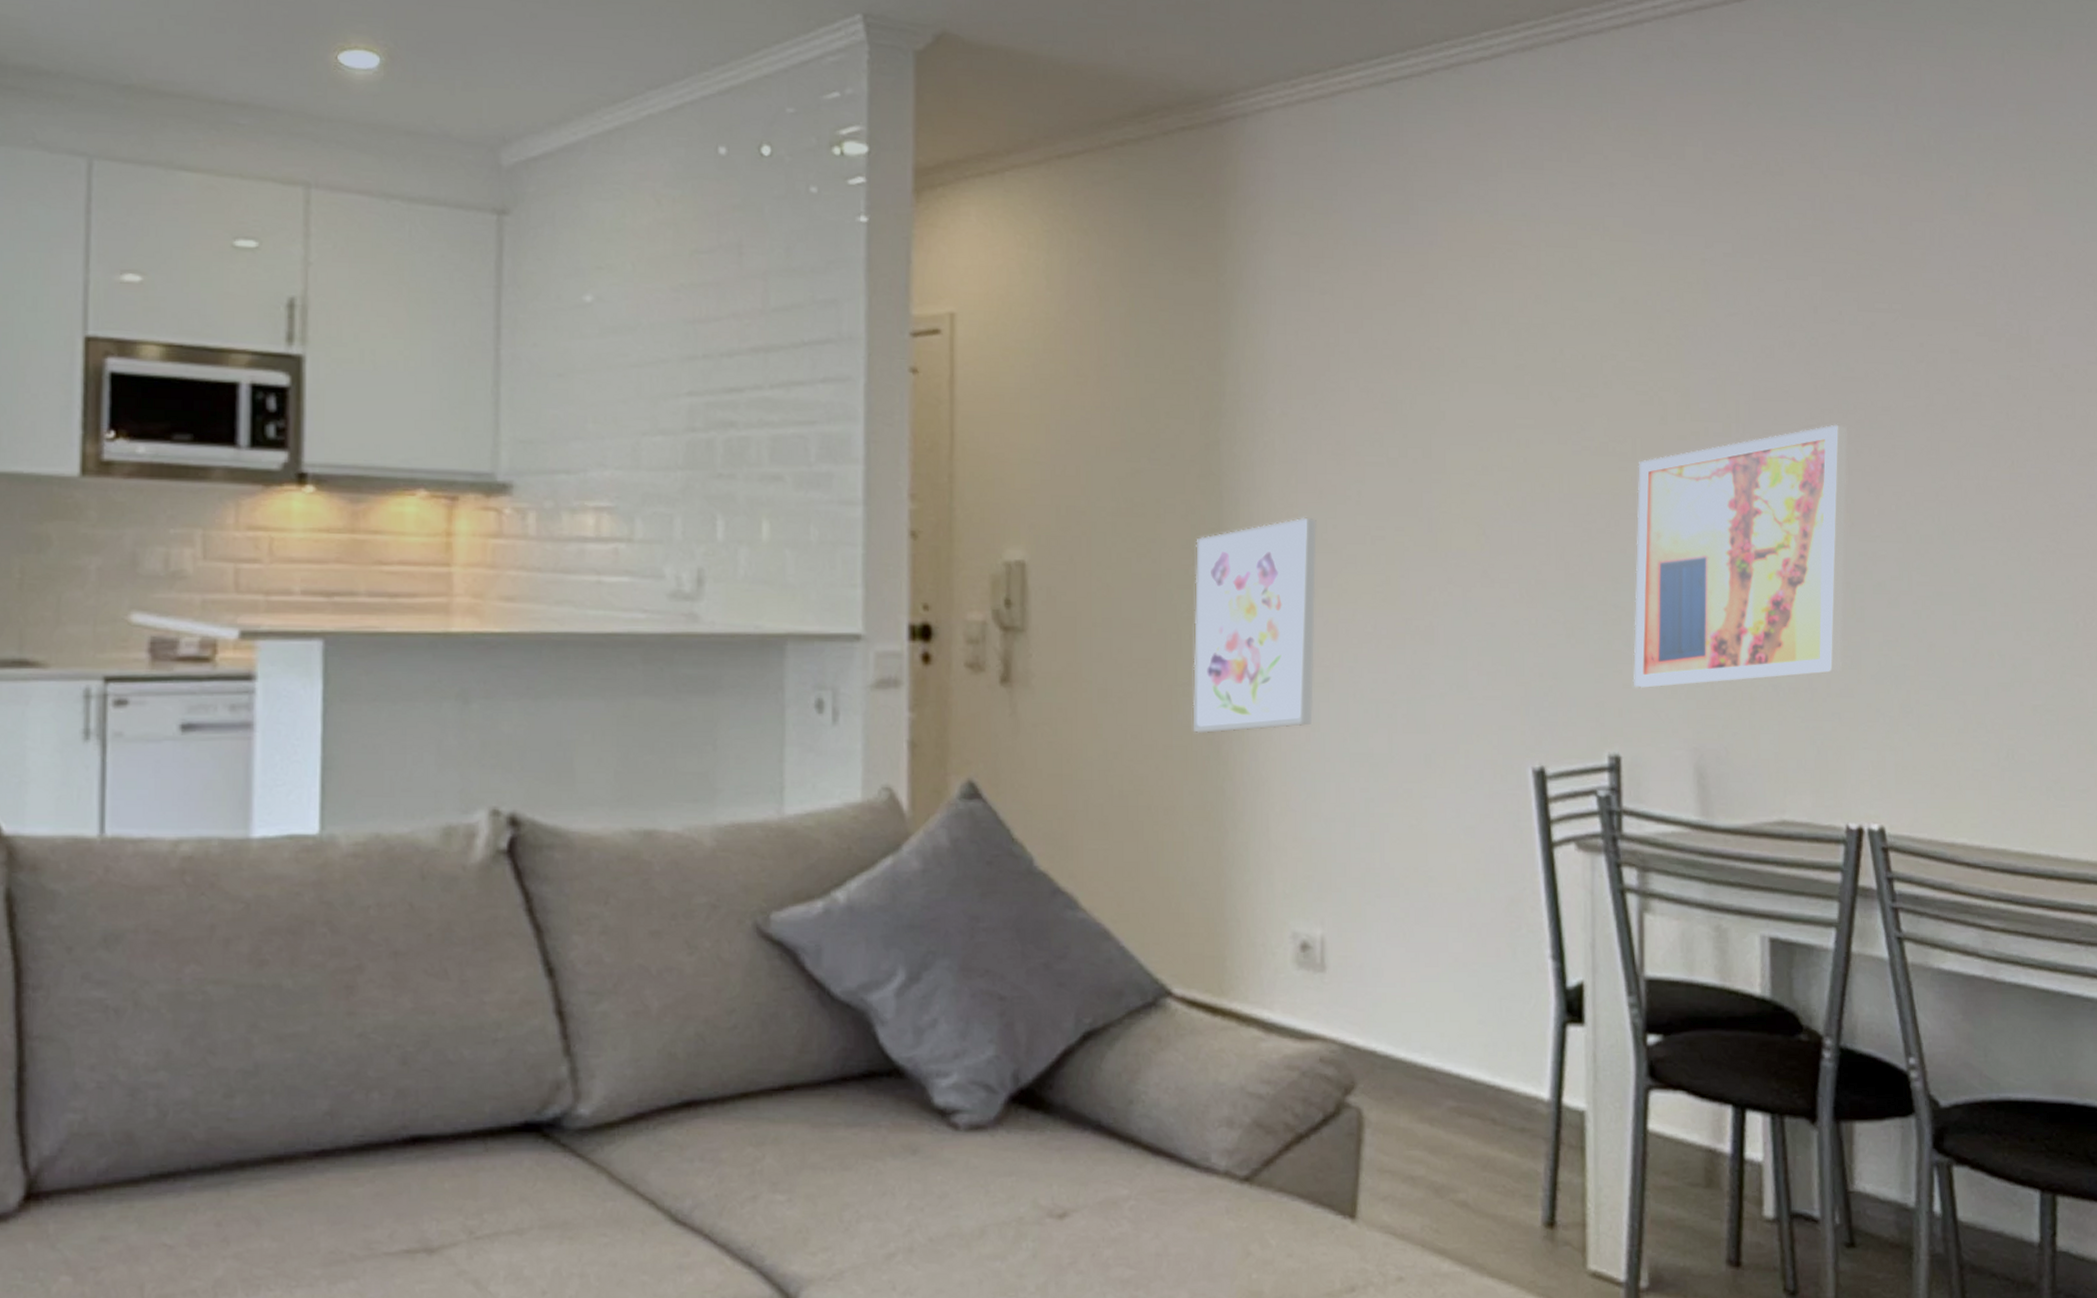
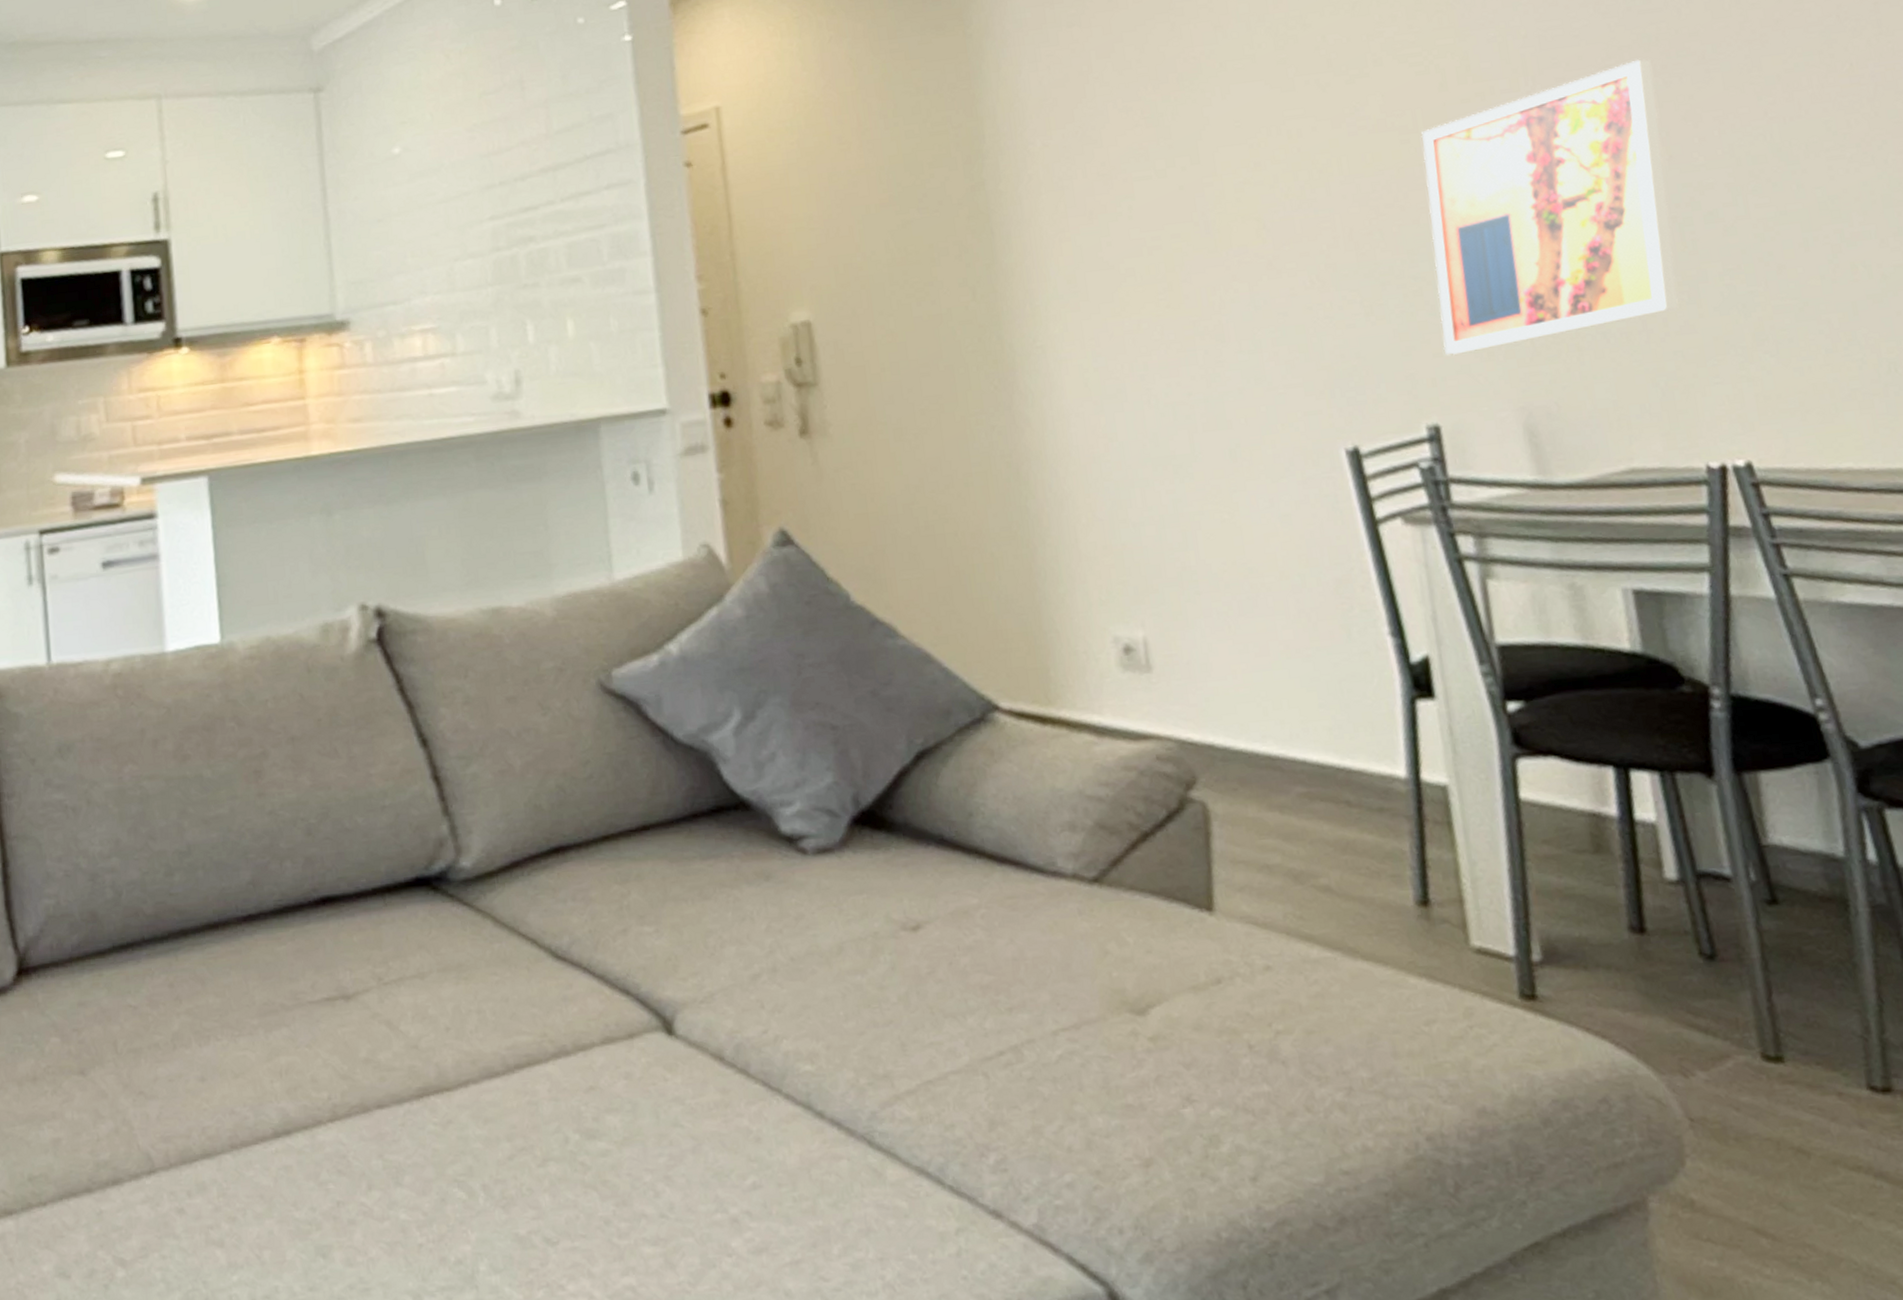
wall art: present [1192,517,1317,734] -> none [972,239,1109,459]

